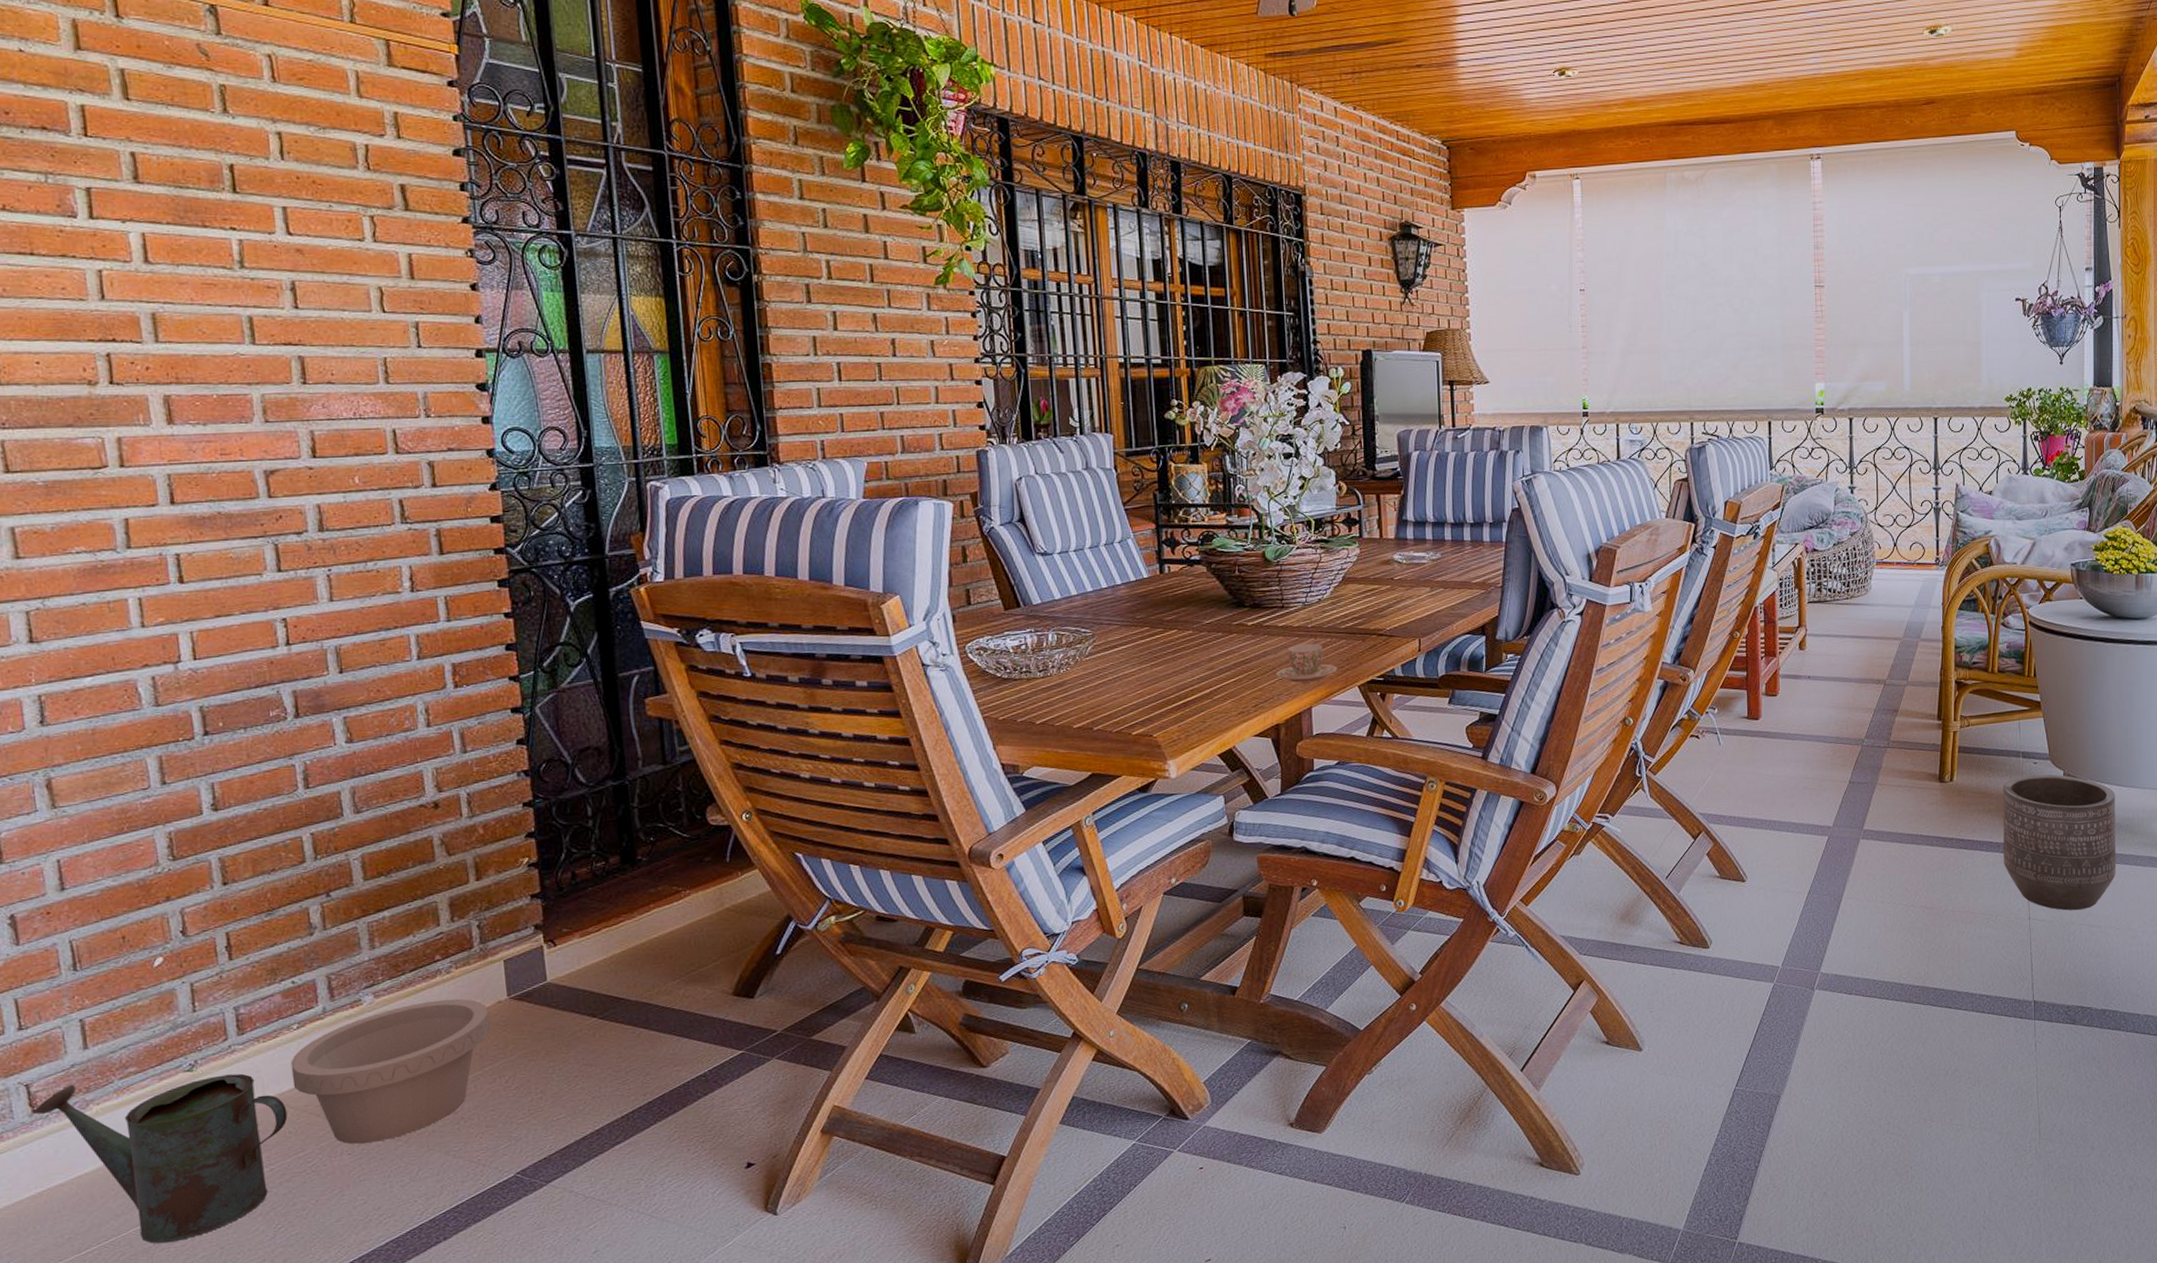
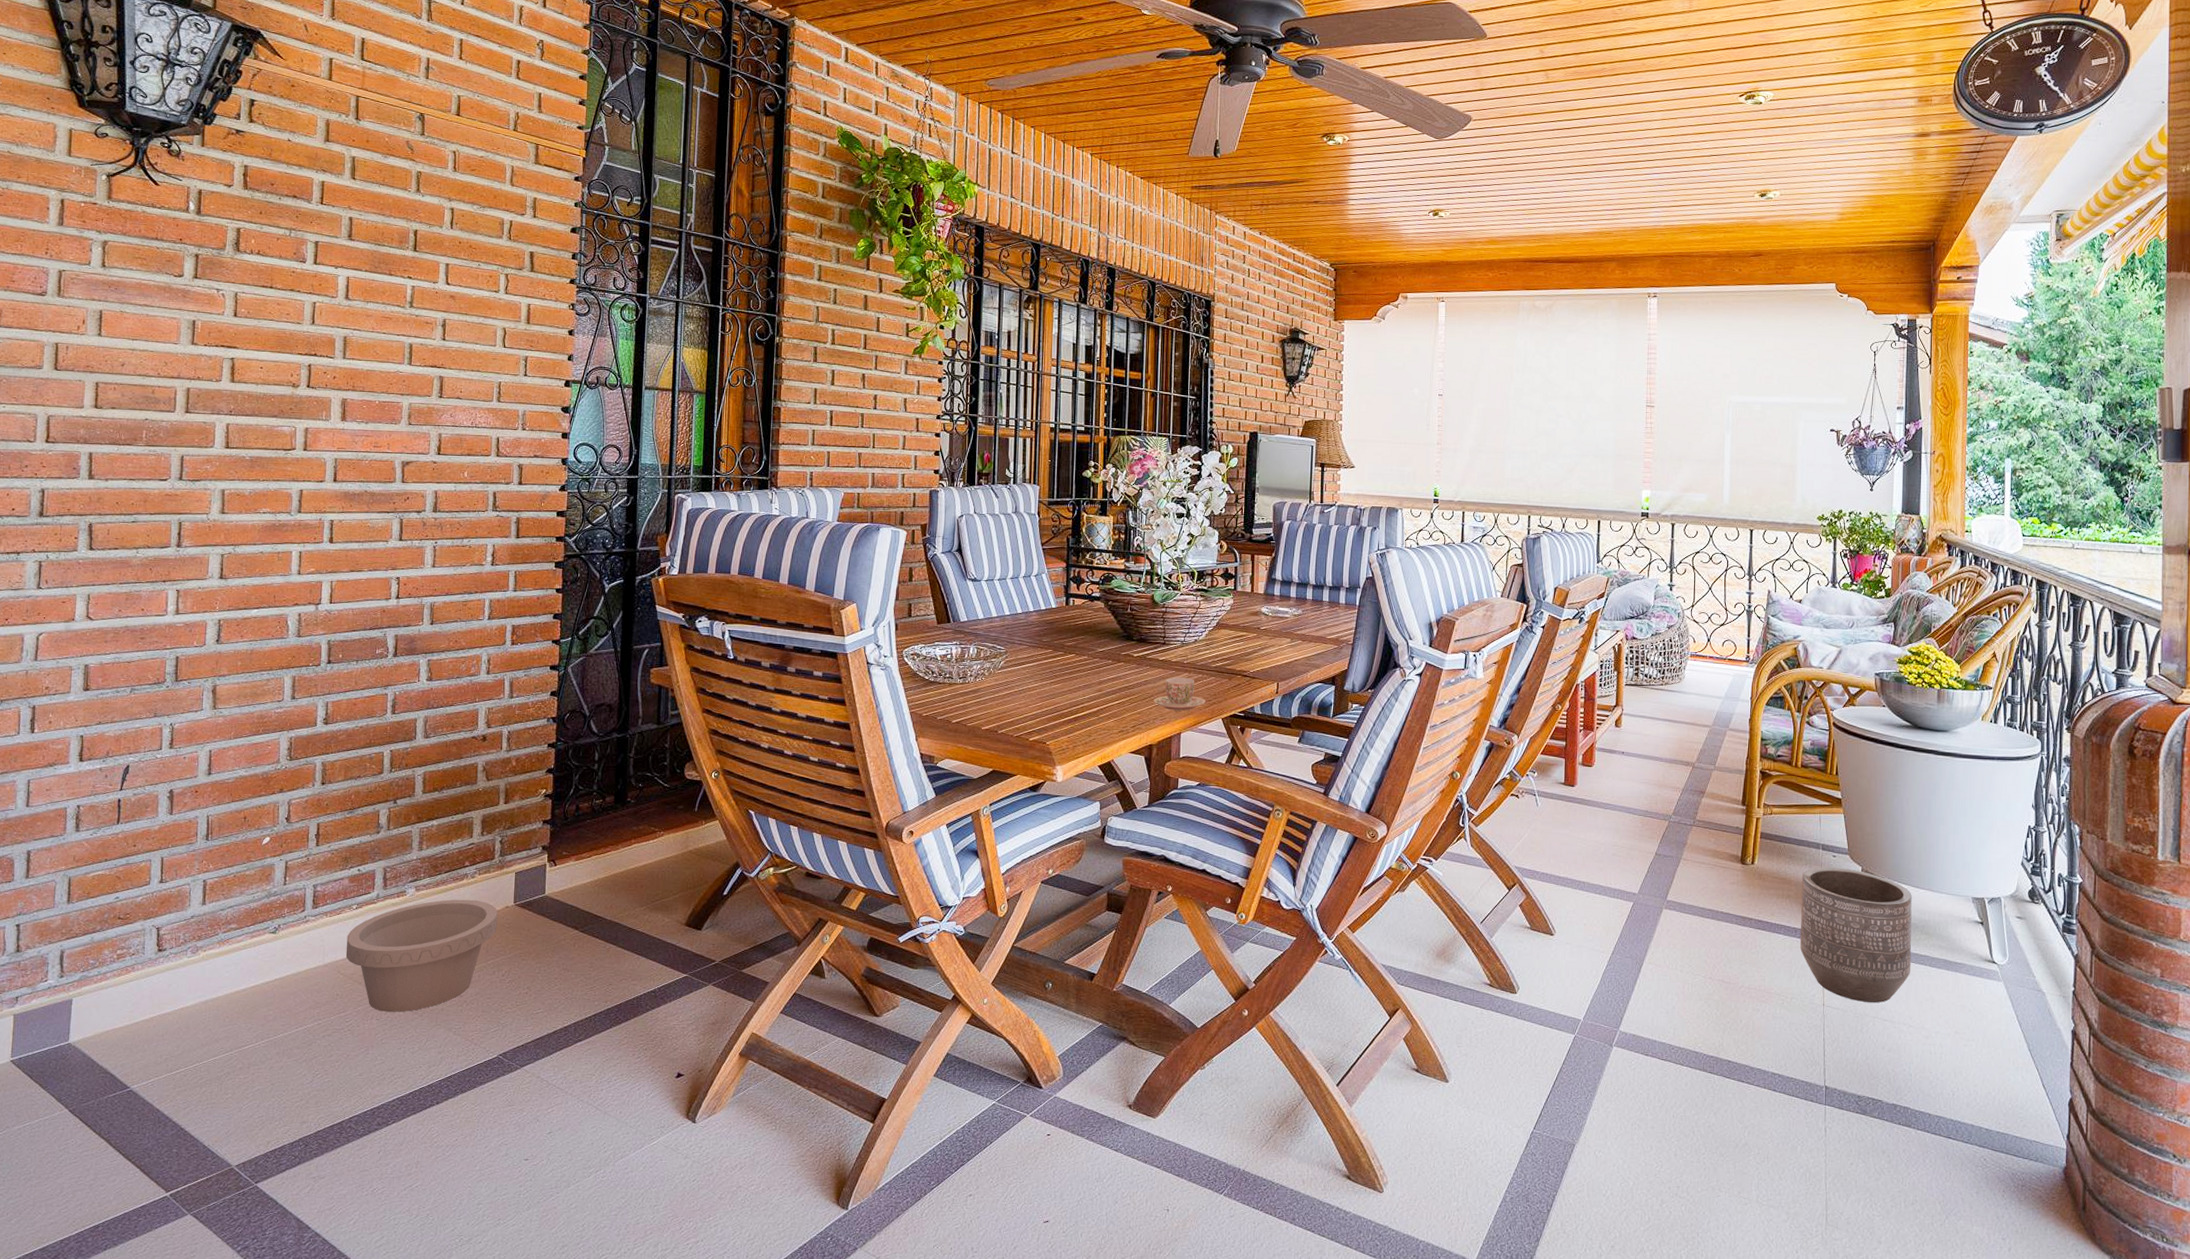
watering can: present [33,1073,288,1243] -> none [159,932,338,1074]

